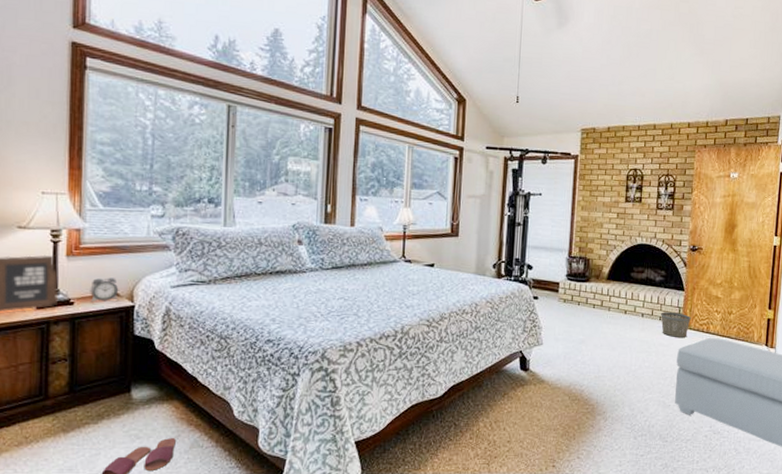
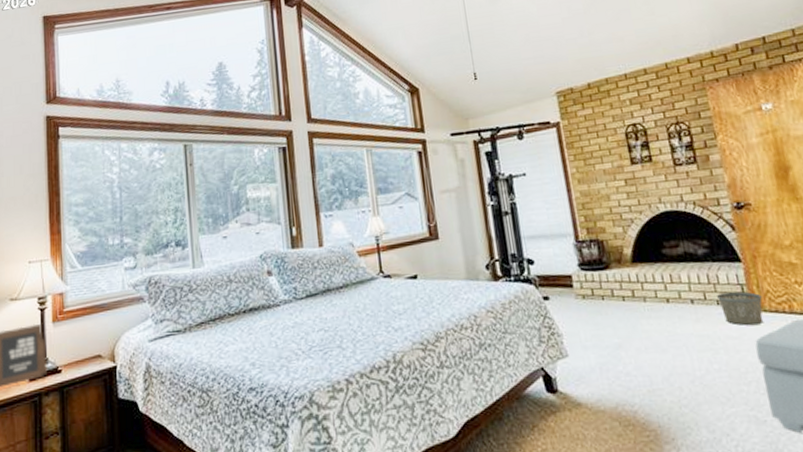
alarm clock: present [90,277,119,302] -> none [75,339,101,368]

